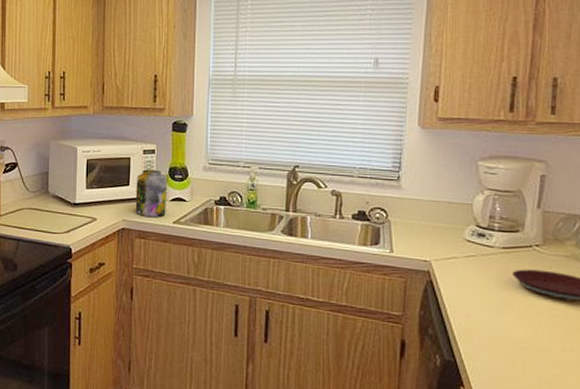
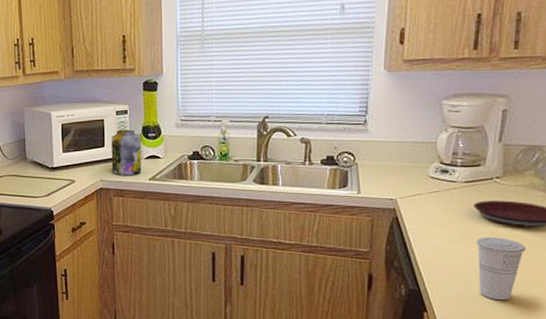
cup: none [516,308,570,380] -> present [476,236,527,301]

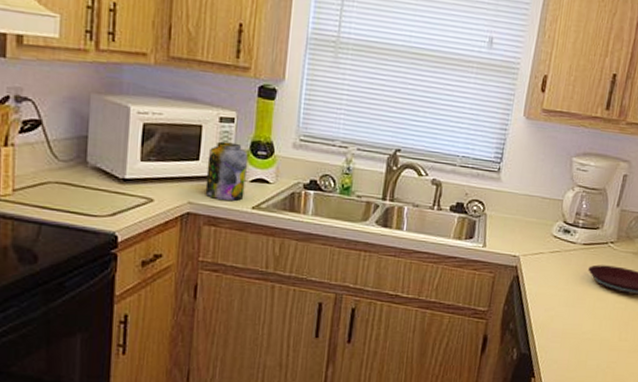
cup: present [476,236,527,301] -> none [583,301,628,367]

